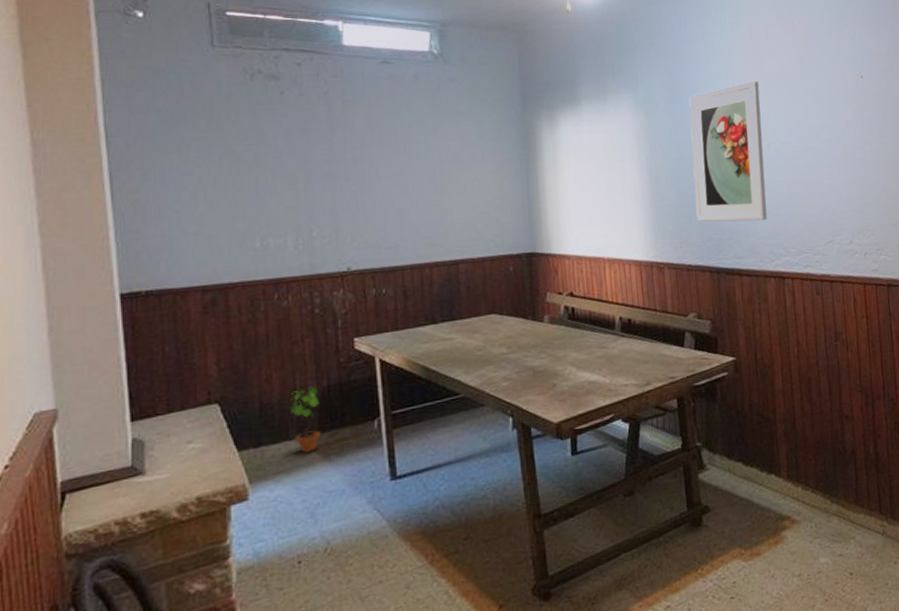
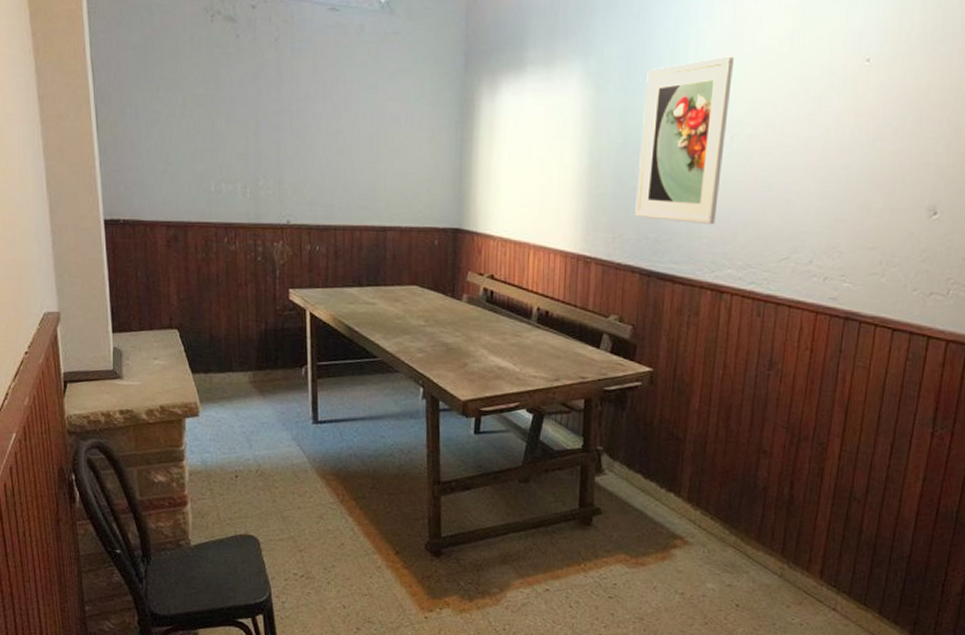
potted plant: present [290,386,321,453] -> none [234,327,258,386]

